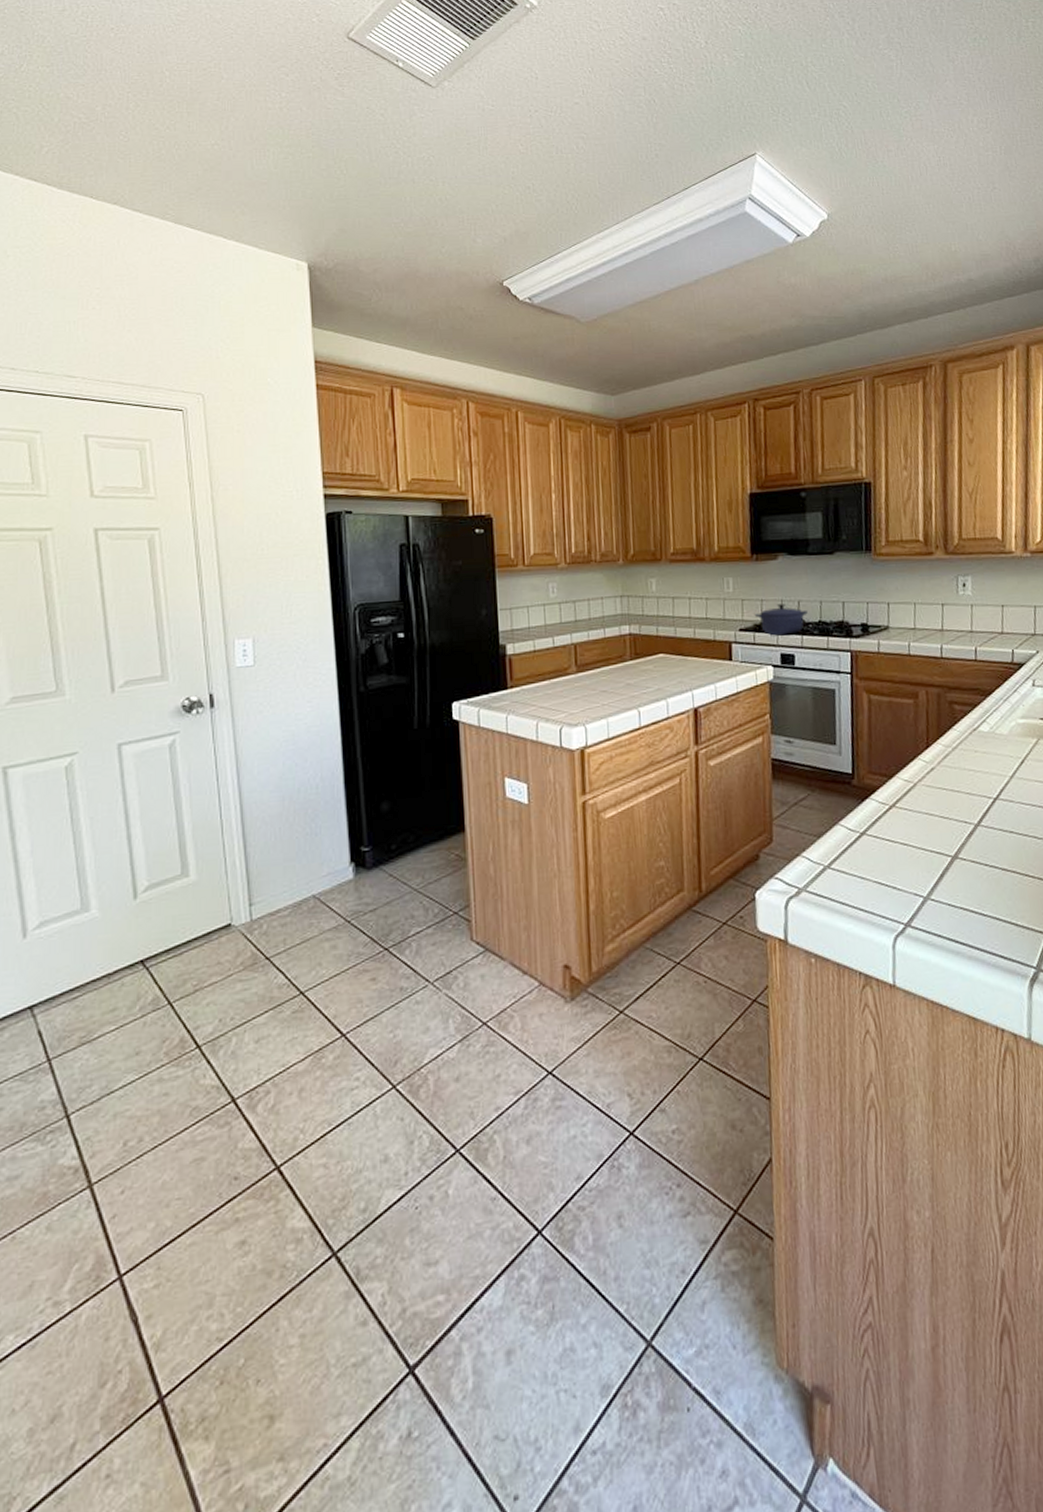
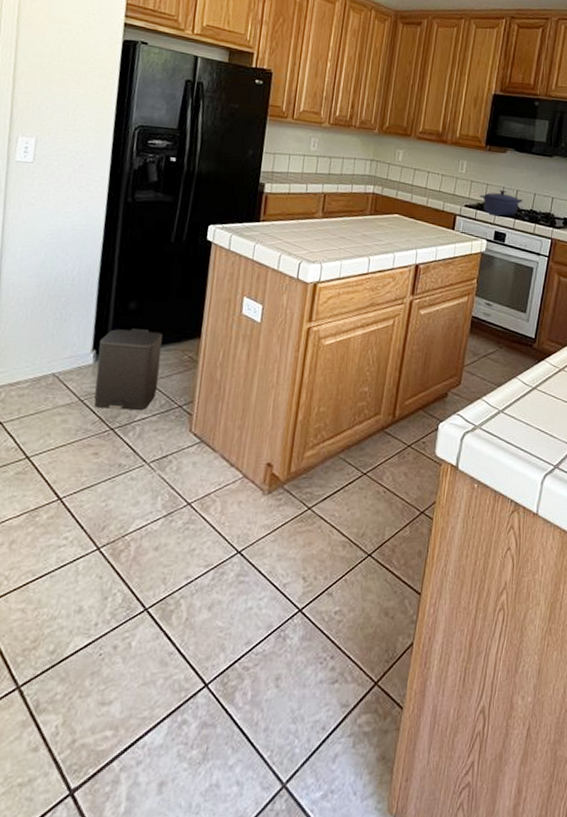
pedal bin: none [357,831,428,927] -> present [94,329,163,410]

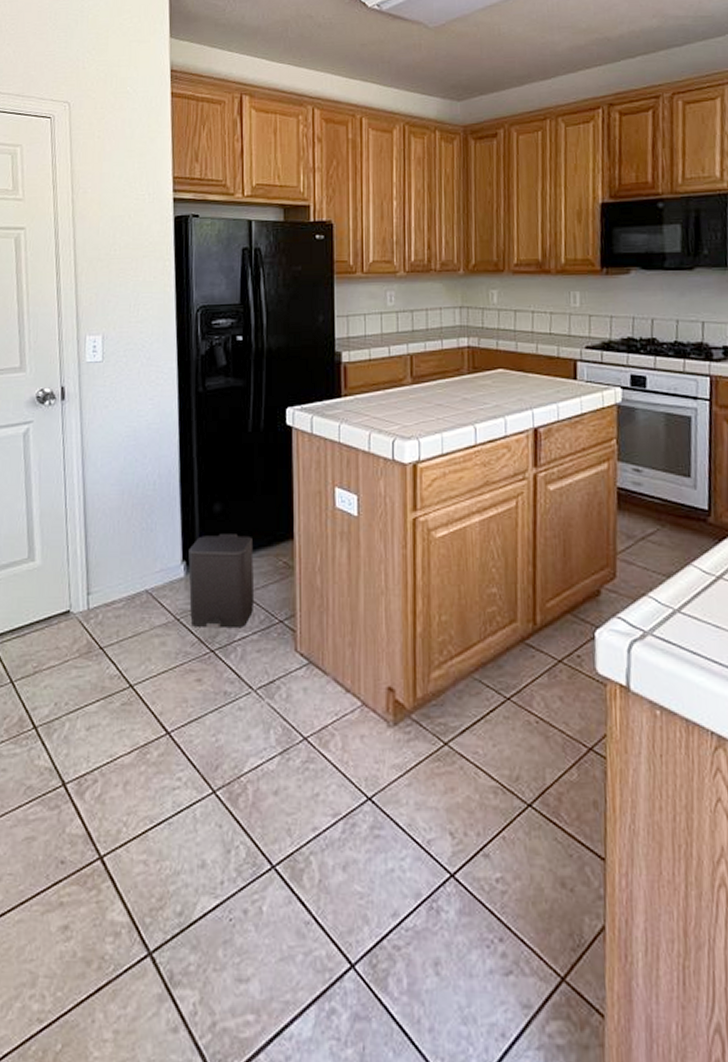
cooking pot: present [479,190,523,217] -> none [602,321,662,355]

